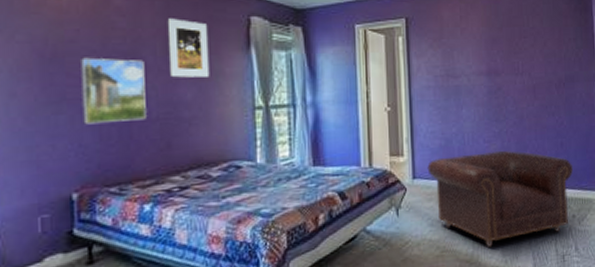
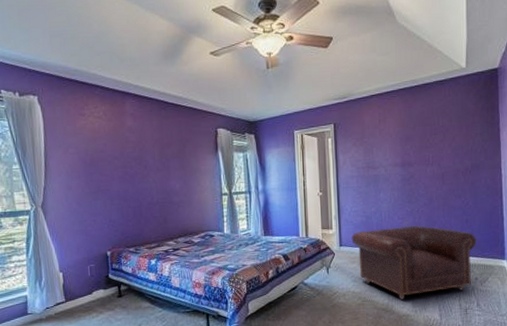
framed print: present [81,57,146,125] -> none [108,162,150,207]
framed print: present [167,18,210,78] -> none [161,133,191,174]

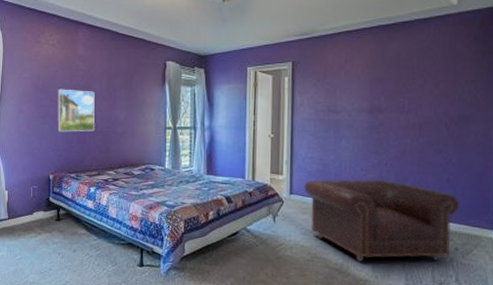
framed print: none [108,162,150,207] -> present [58,89,95,132]

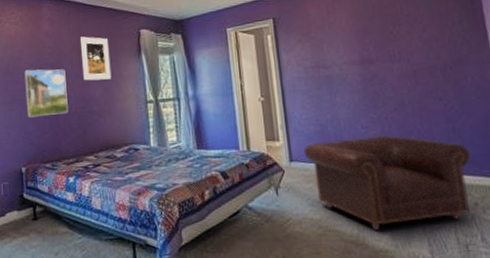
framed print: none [110,63,137,104] -> present [79,36,112,81]

